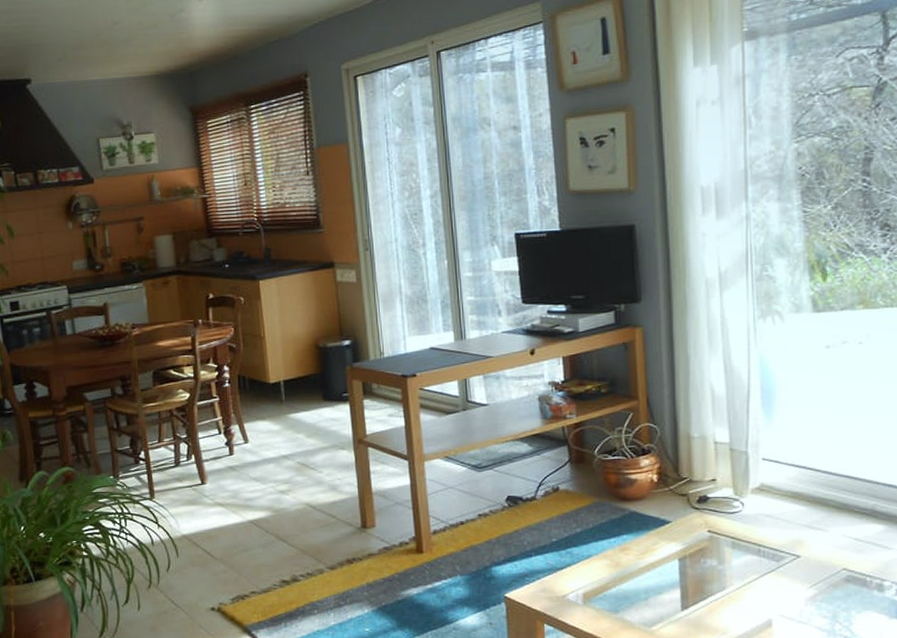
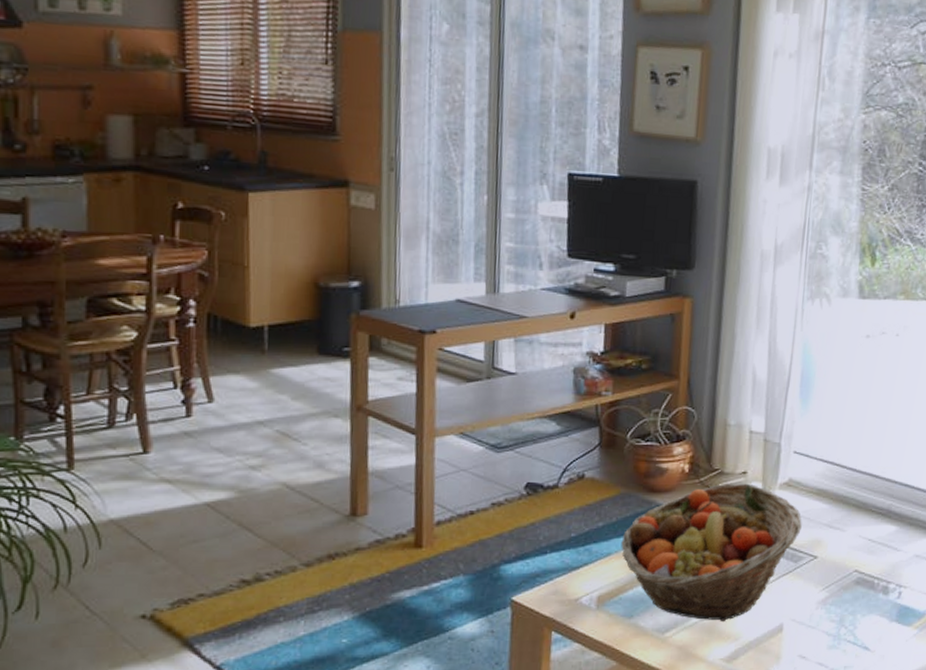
fruit basket: none [600,489,780,618] -> present [621,483,802,622]

